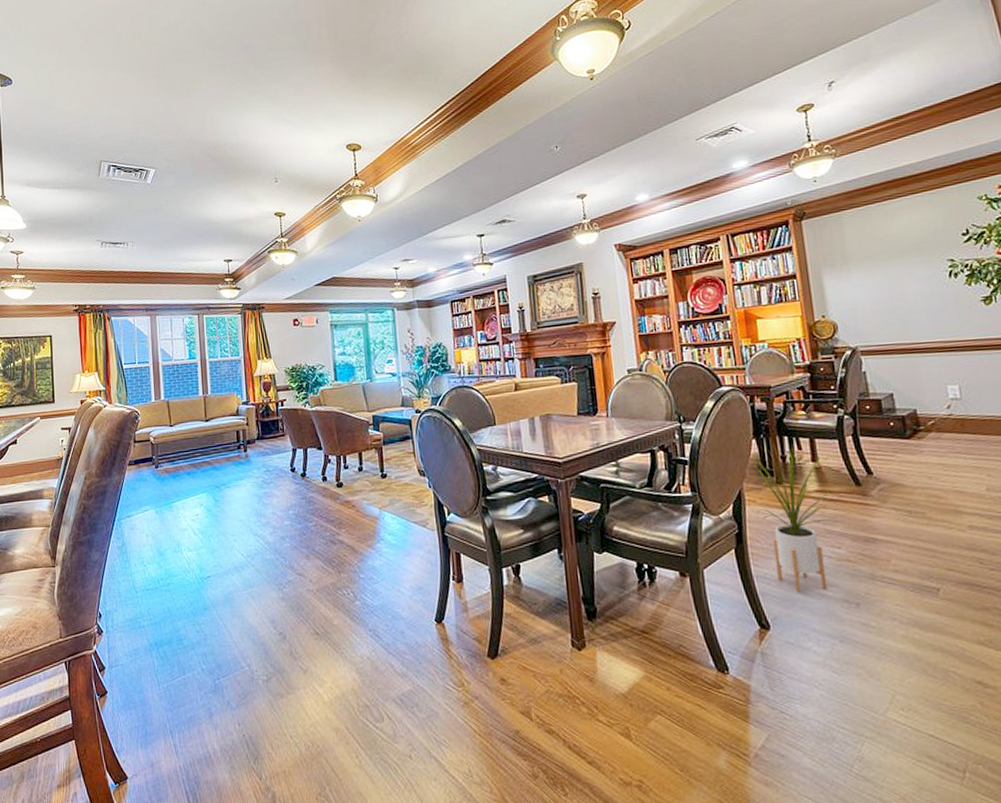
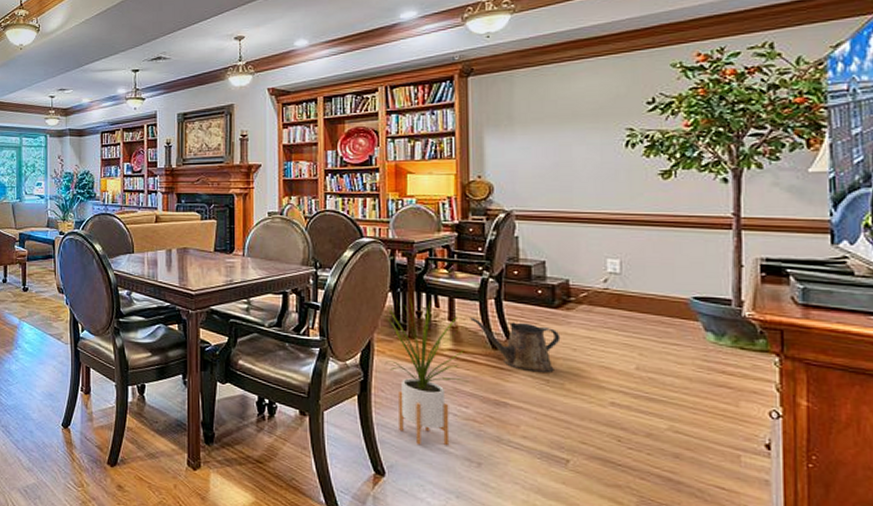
watering can: none [831,456,917,504] -> present [470,318,561,372]

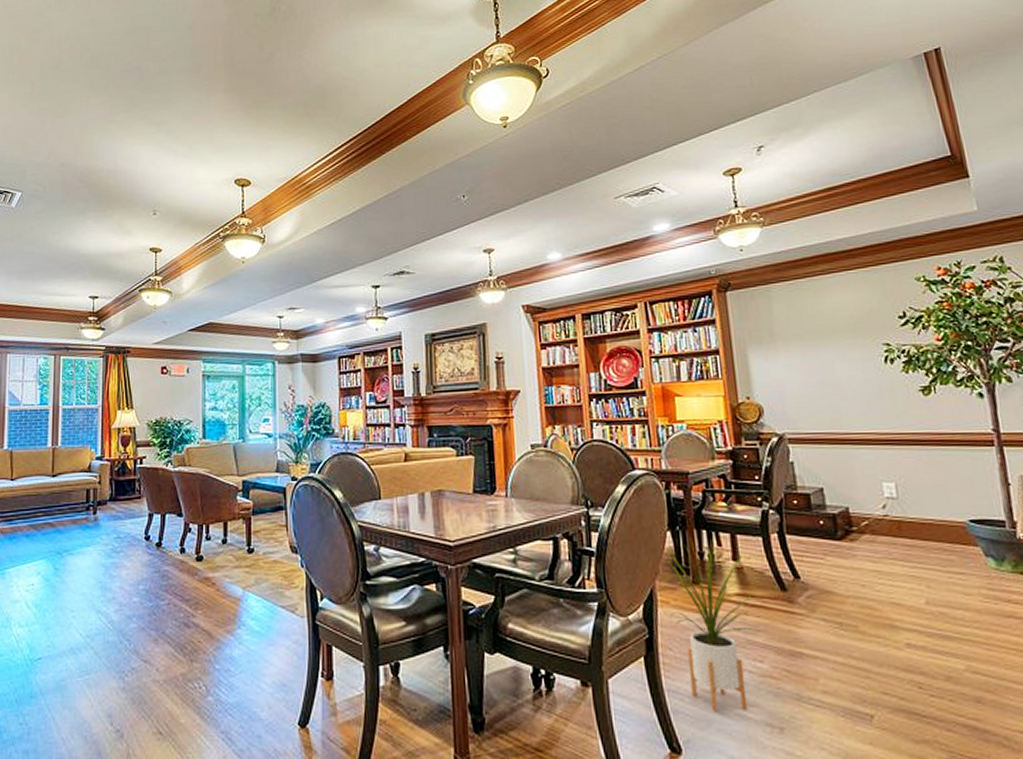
watering can: present [470,318,561,372] -> none [754,556,849,614]

